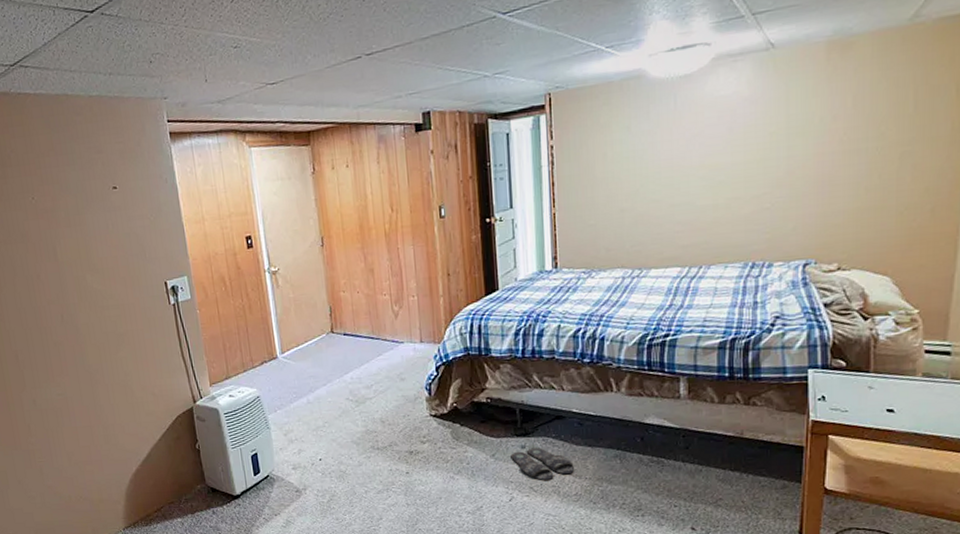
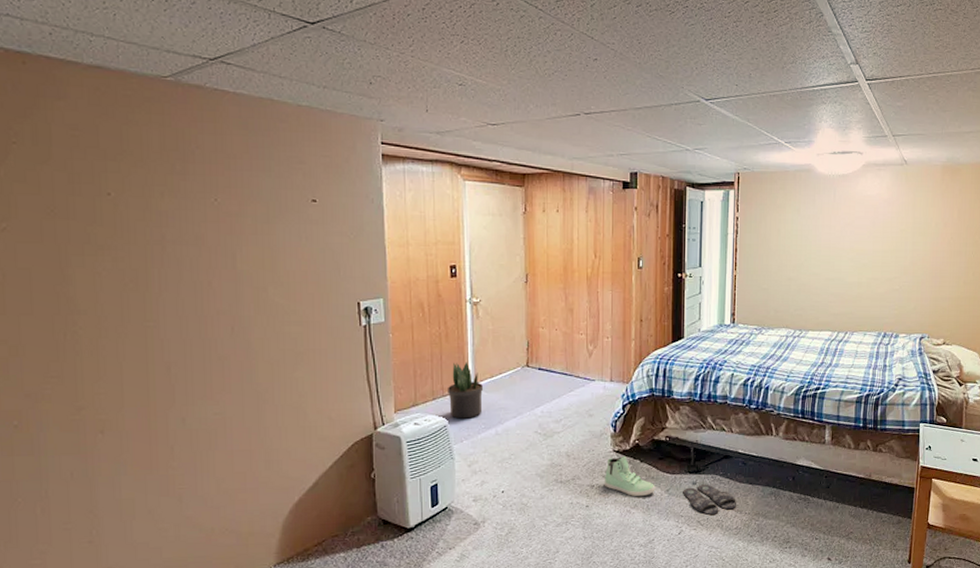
planter: none [257,332,292,389] -> present [448,362,484,419]
sneaker: none [423,420,480,462] -> present [605,456,656,496]

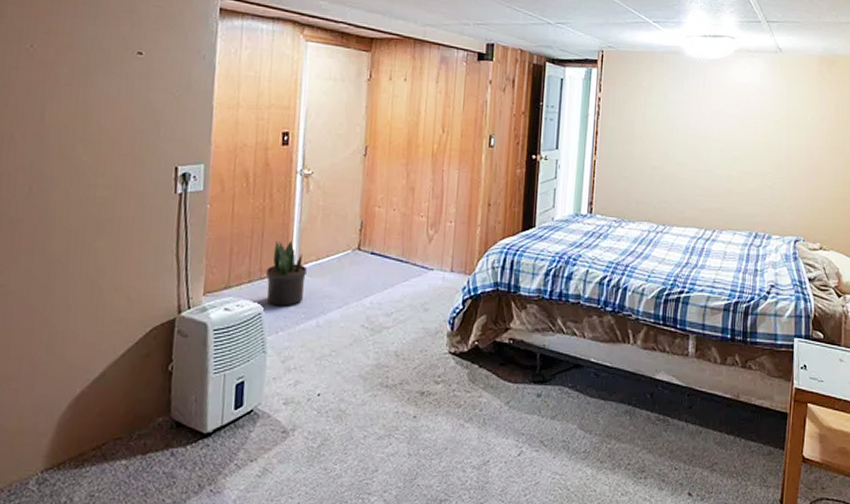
sneaker: present [605,456,656,496] -> none [437,360,495,407]
slippers: present [683,484,736,516] -> none [525,397,586,435]

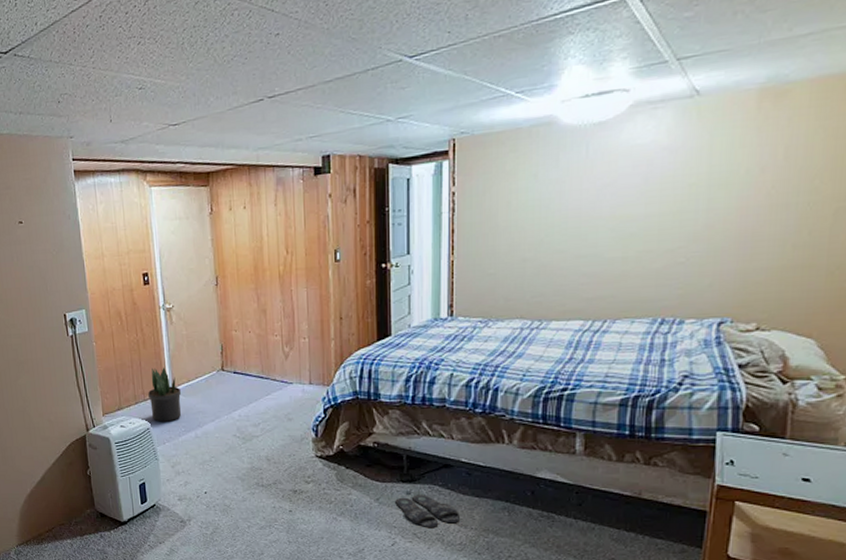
slippers: none [525,397,586,435] -> present [395,495,460,529]

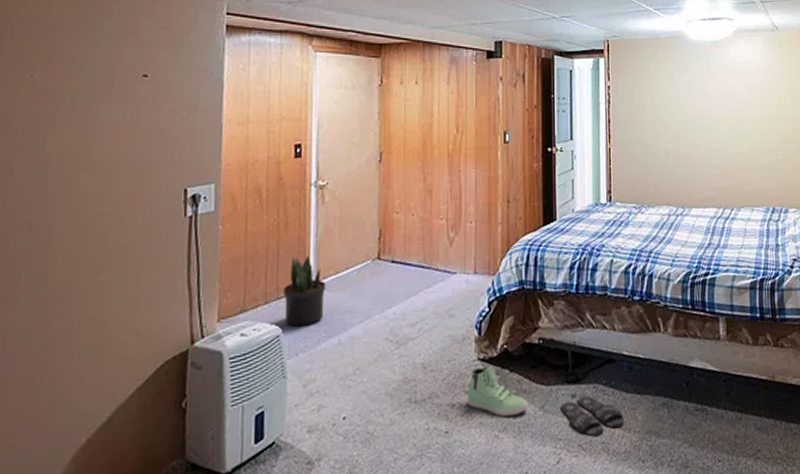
sneaker: none [308,462,364,503] -> present [468,365,528,416]

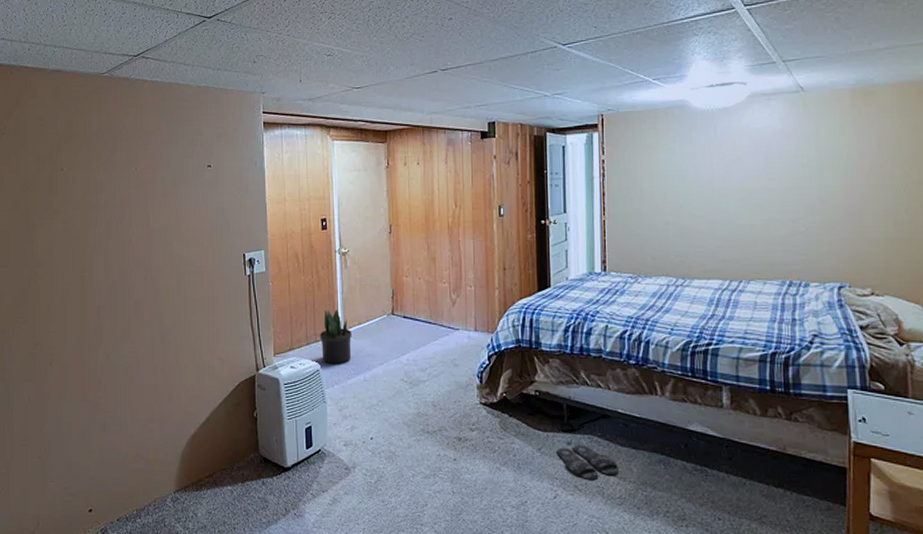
sneaker: present [468,365,528,416] -> none [472,409,526,453]

